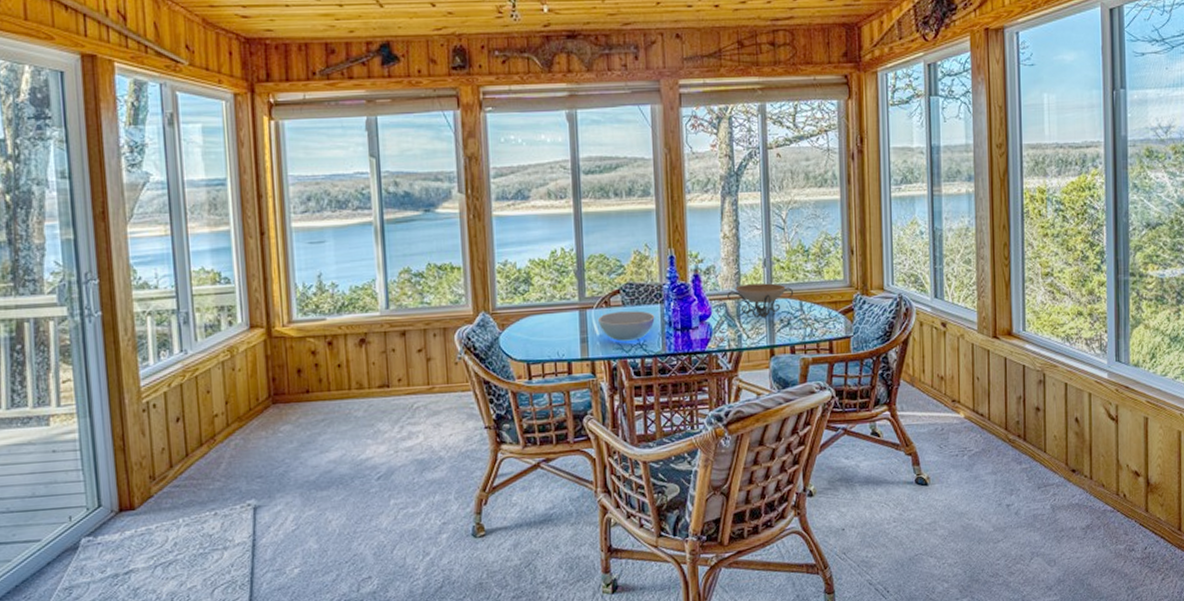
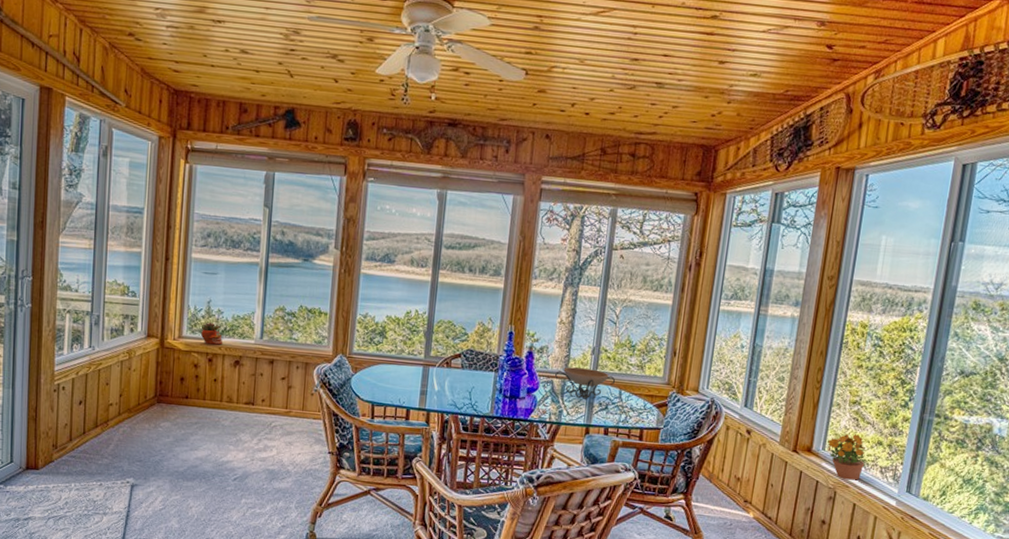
succulent planter: none [315,298,343,325] -> present [201,322,223,345]
bowl: present [598,311,655,342] -> none [438,372,488,401]
flowerpot: none [1027,308,1069,359] -> present [827,434,866,481]

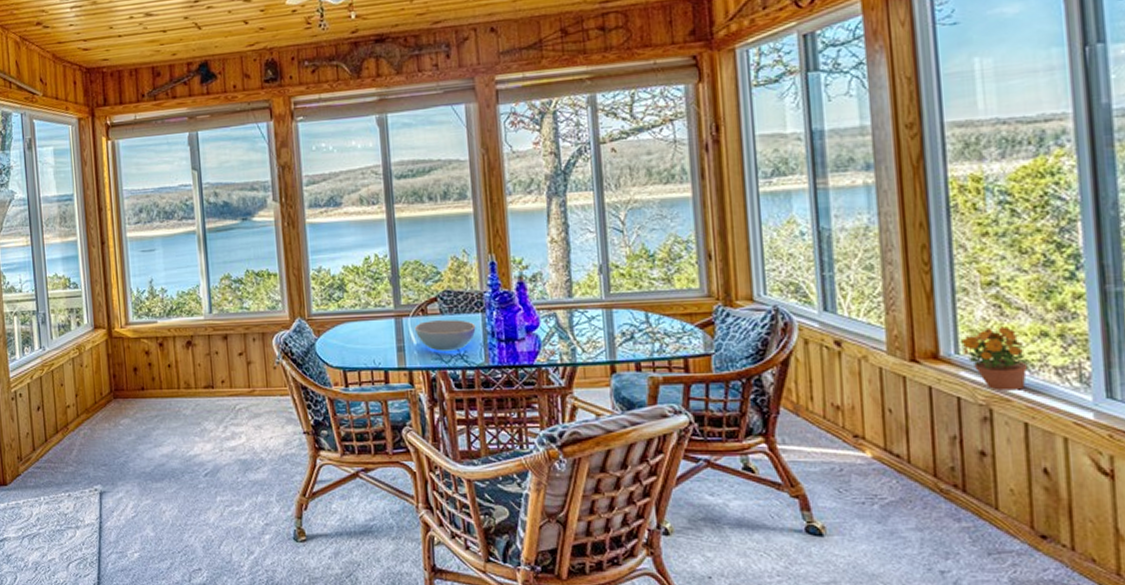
succulent planter: present [201,322,223,345] -> none [147,303,172,327]
bowl: none [438,372,488,401] -> present [415,319,476,351]
decorative bowl: present [555,367,616,401] -> none [557,292,638,332]

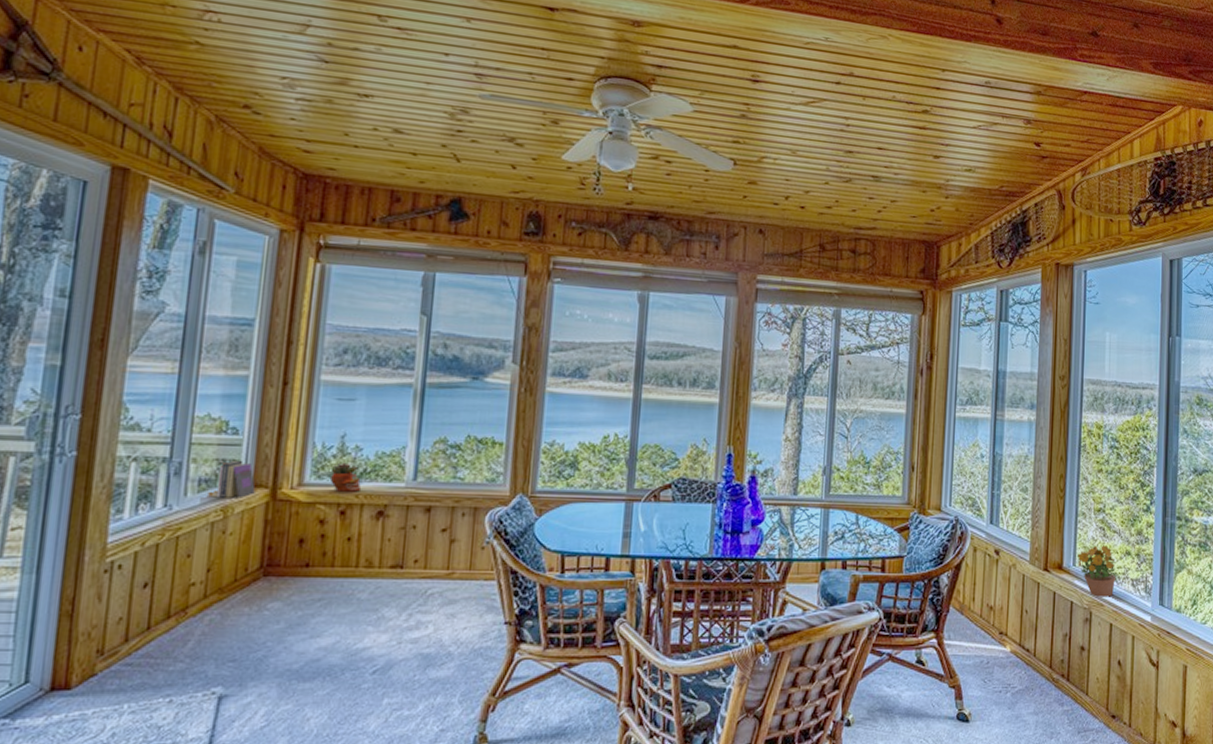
books: none [66,308,97,339] -> present [208,459,256,499]
succulent planter: none [147,303,172,327] -> present [331,462,362,492]
bowl: present [415,319,476,351] -> none [644,508,705,540]

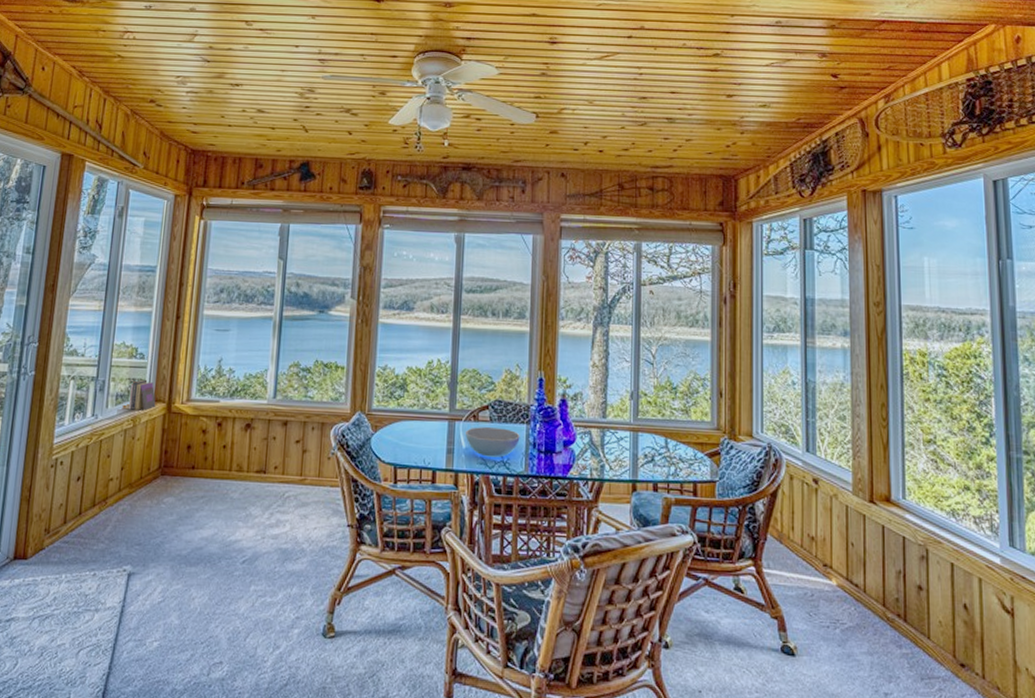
succulent planter: present [331,462,362,492] -> none [211,382,234,407]
bowl: none [644,508,705,540] -> present [466,427,520,458]
flowerpot: present [1077,545,1117,597] -> none [907,479,955,534]

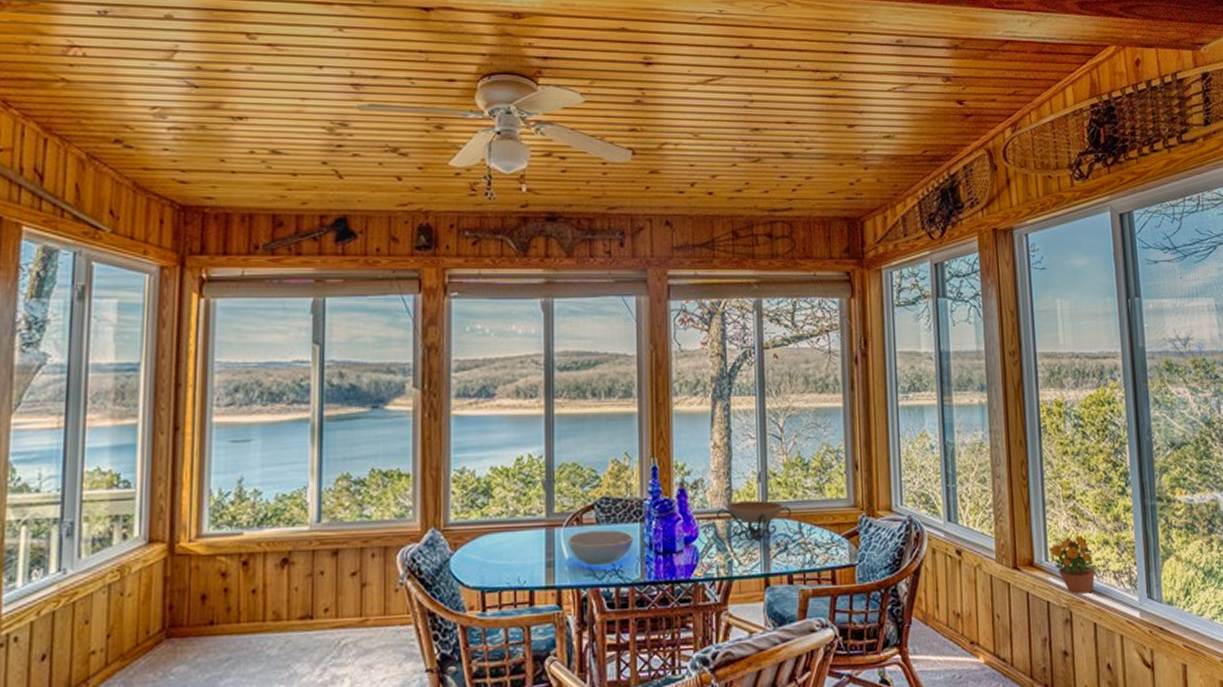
books: present [122,379,156,411] -> none [103,514,152,558]
decorative bowl: none [593,415,660,452] -> present [717,500,792,543]
flowerpot: none [907,479,955,534] -> present [1049,535,1096,594]

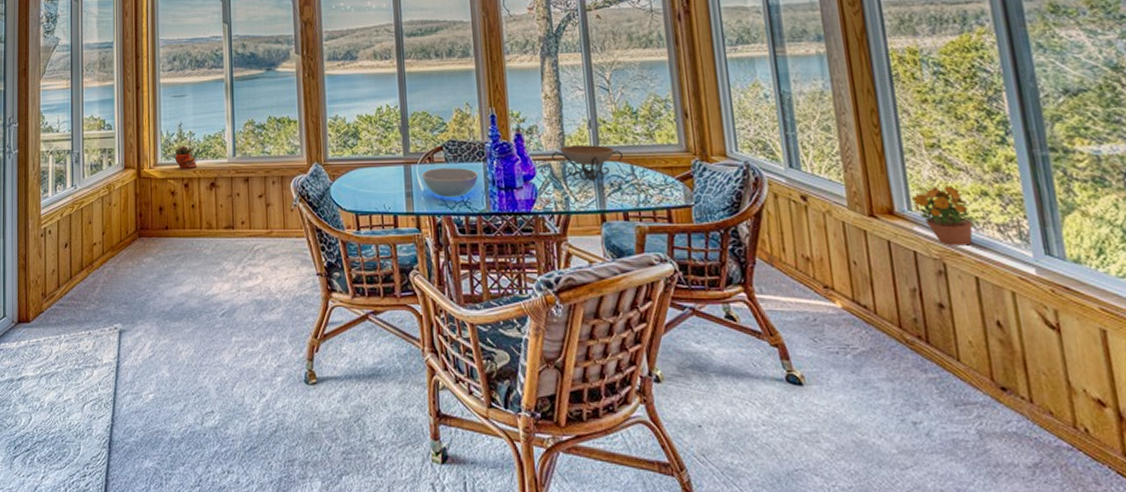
succulent planter: none [230,508,264,541] -> present [175,145,198,169]

